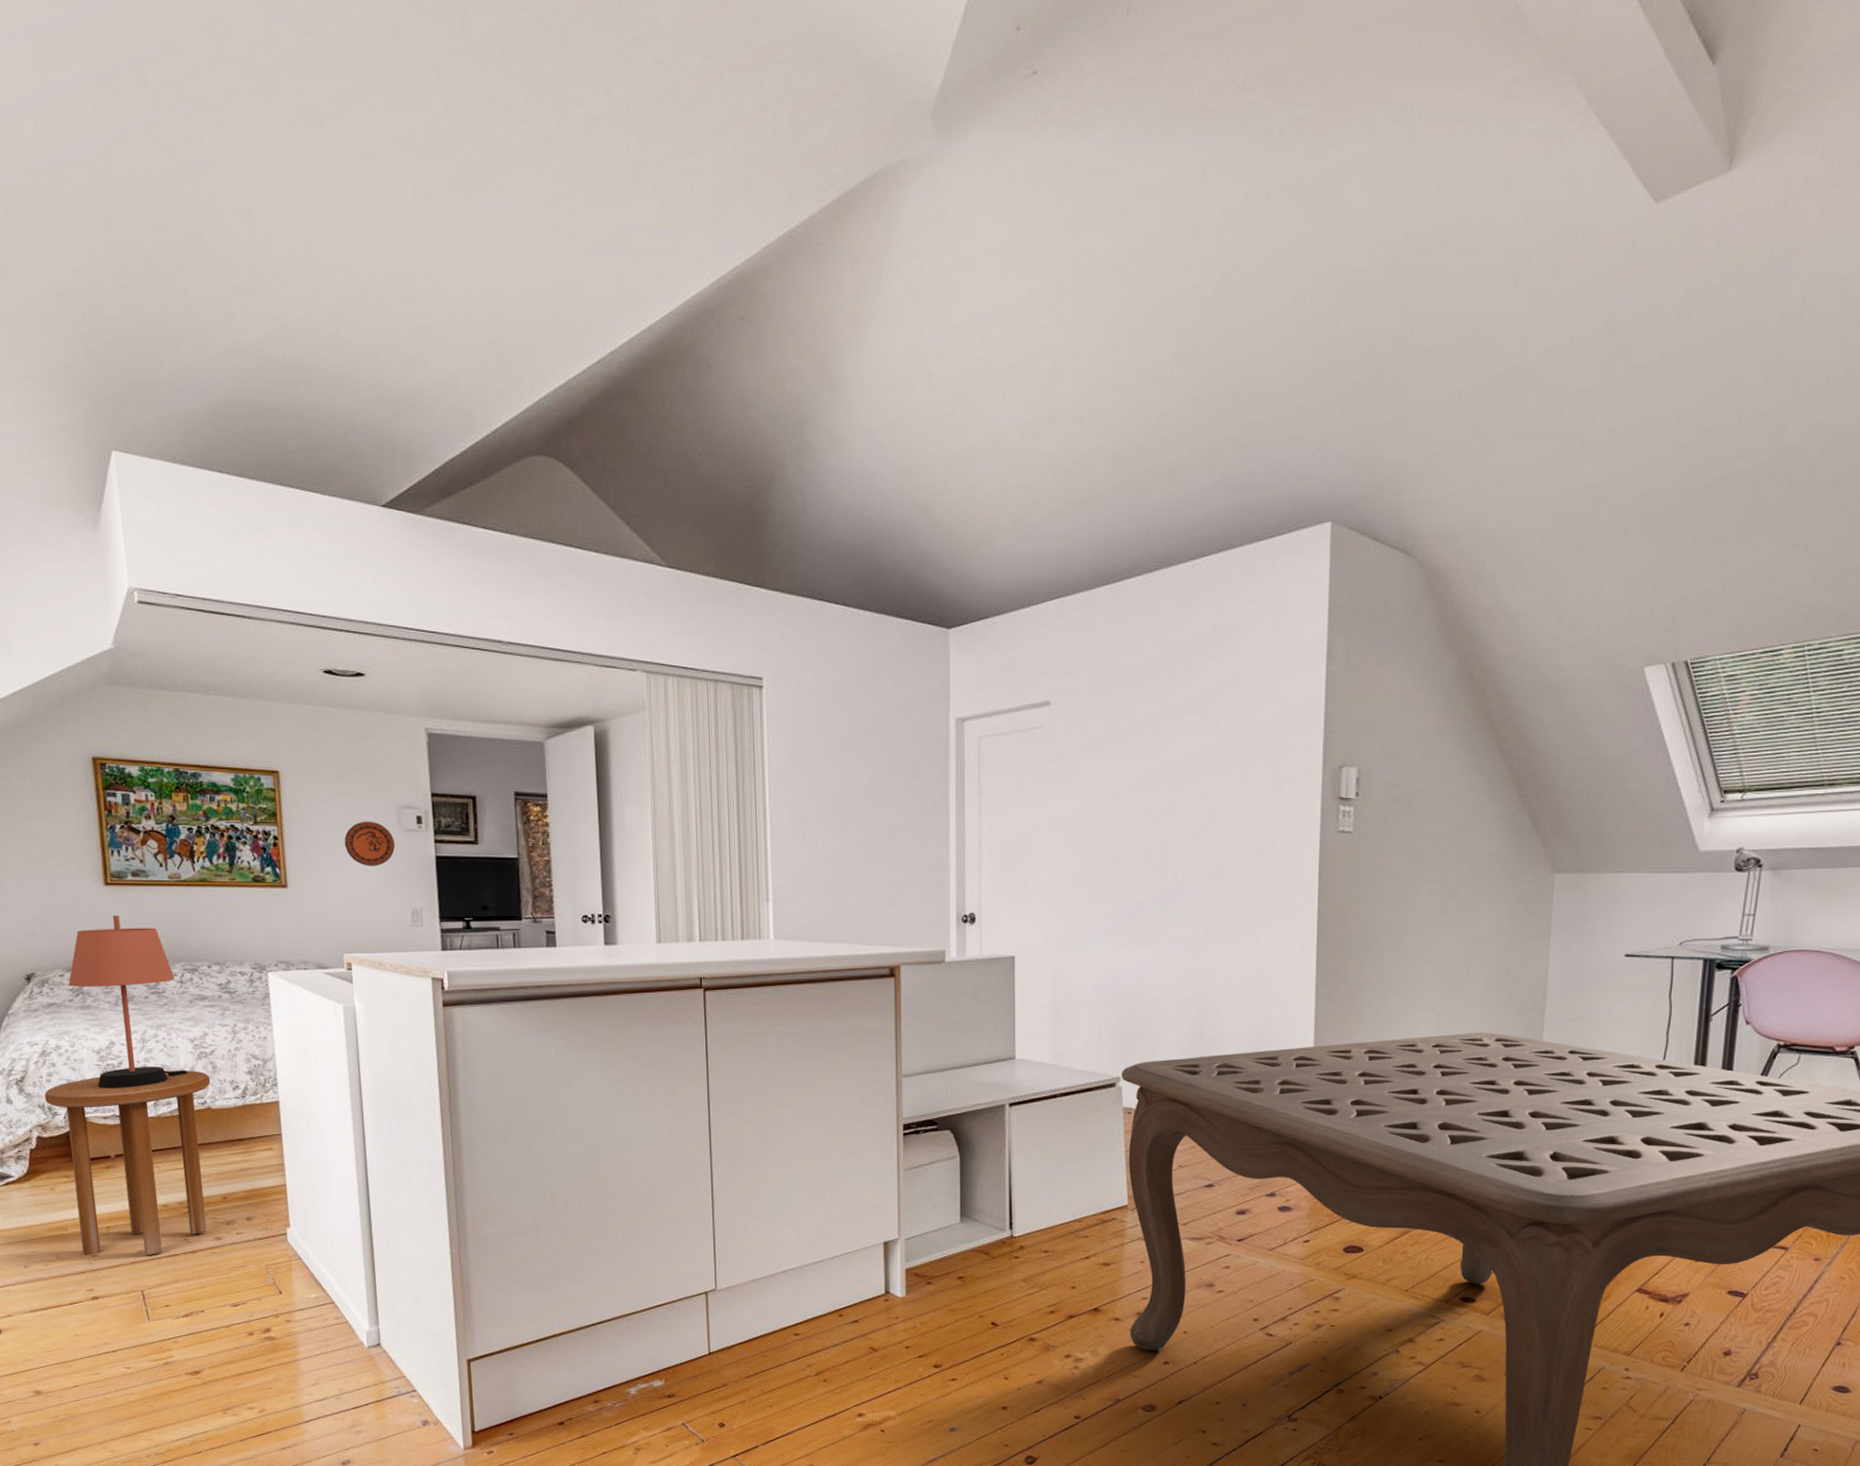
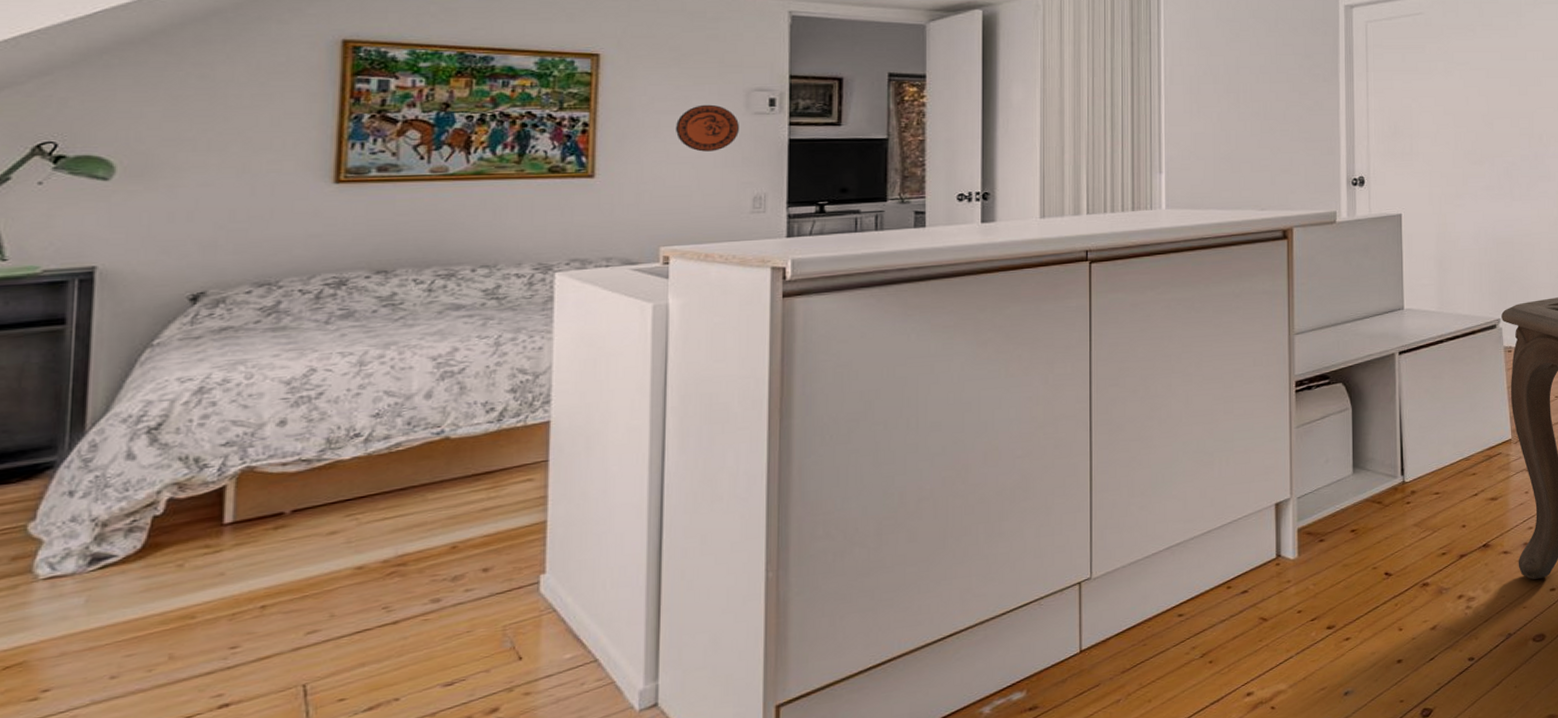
side table: present [44,1070,211,1256] -> none [191,394,454,650]
table lamp: present [68,915,187,1088] -> none [257,217,421,428]

